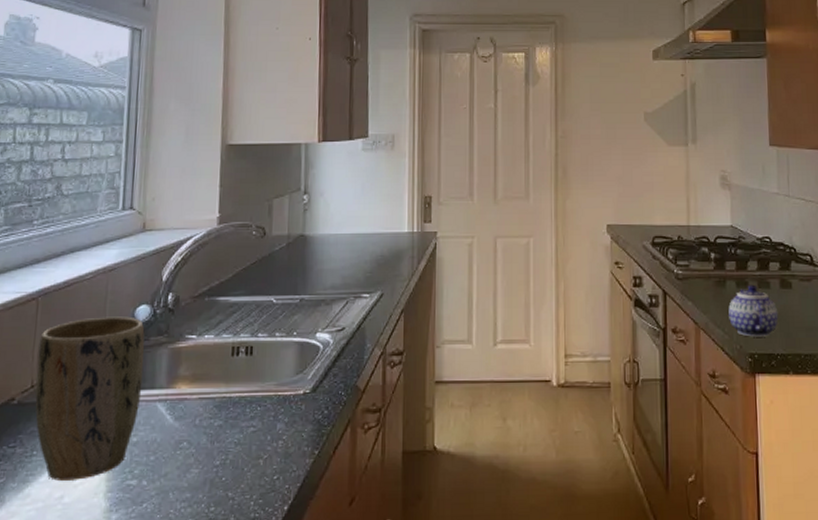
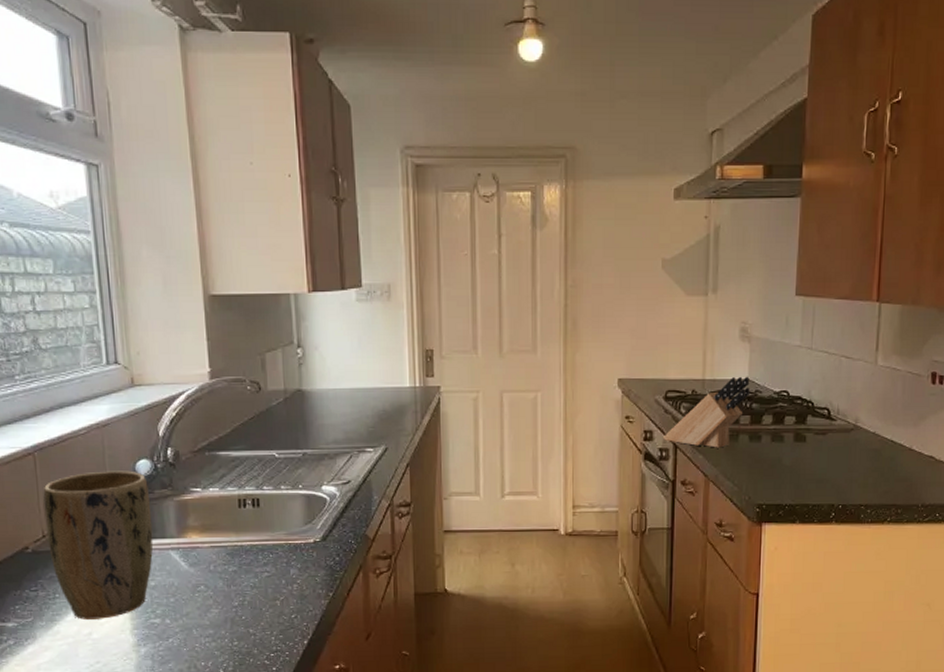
knife block: none [652,222,735,295] -> present [663,376,751,448]
teapot: present [728,284,779,337] -> none [739,438,790,489]

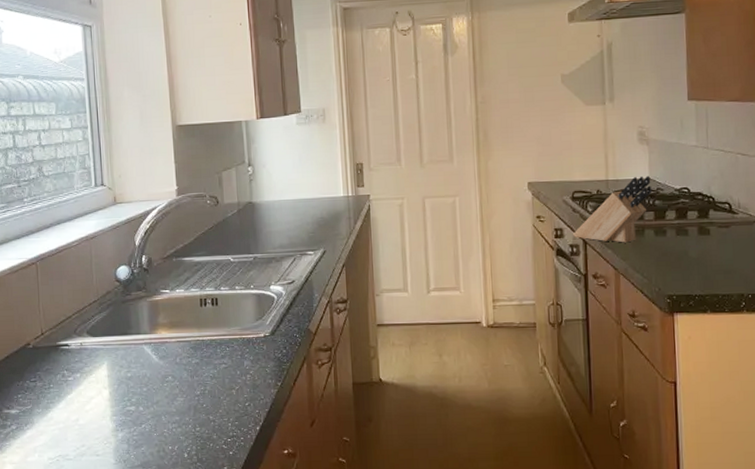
plant pot: present [43,470,154,620] -> none [43,276,130,407]

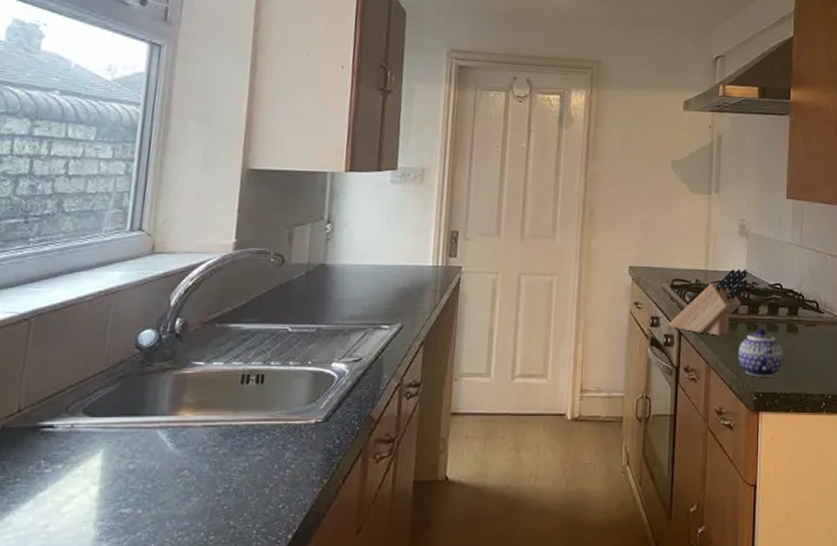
teapot: none [647,232,697,280] -> present [738,328,784,377]

